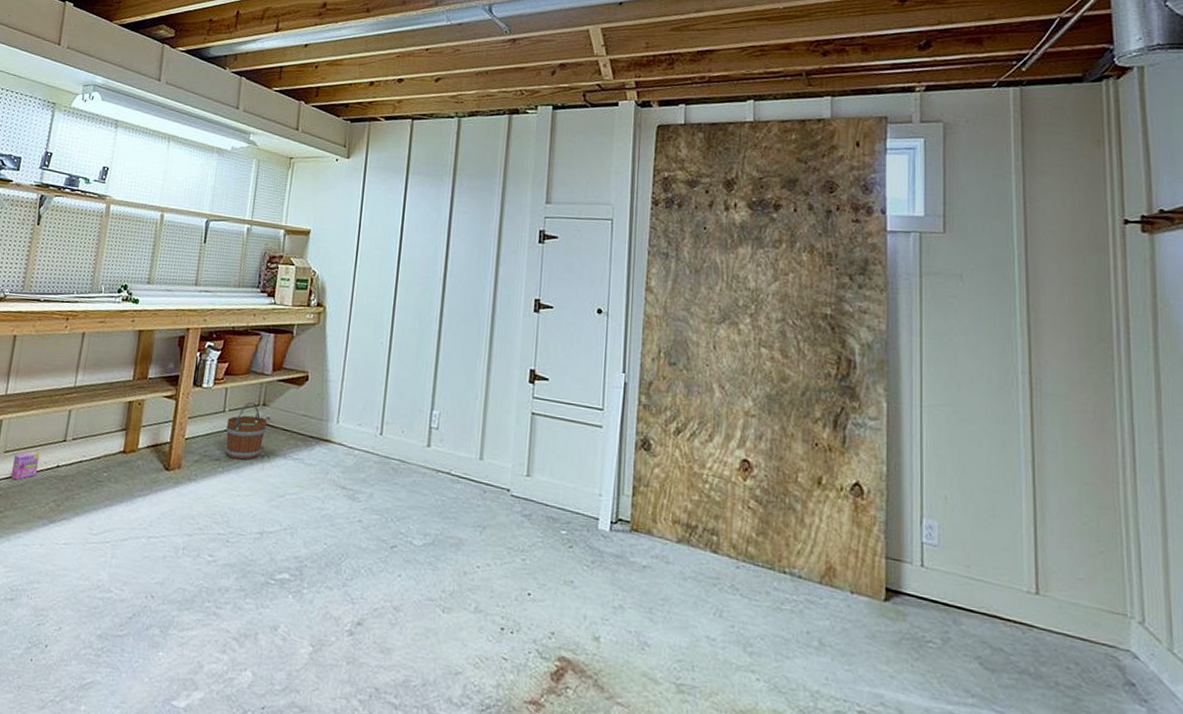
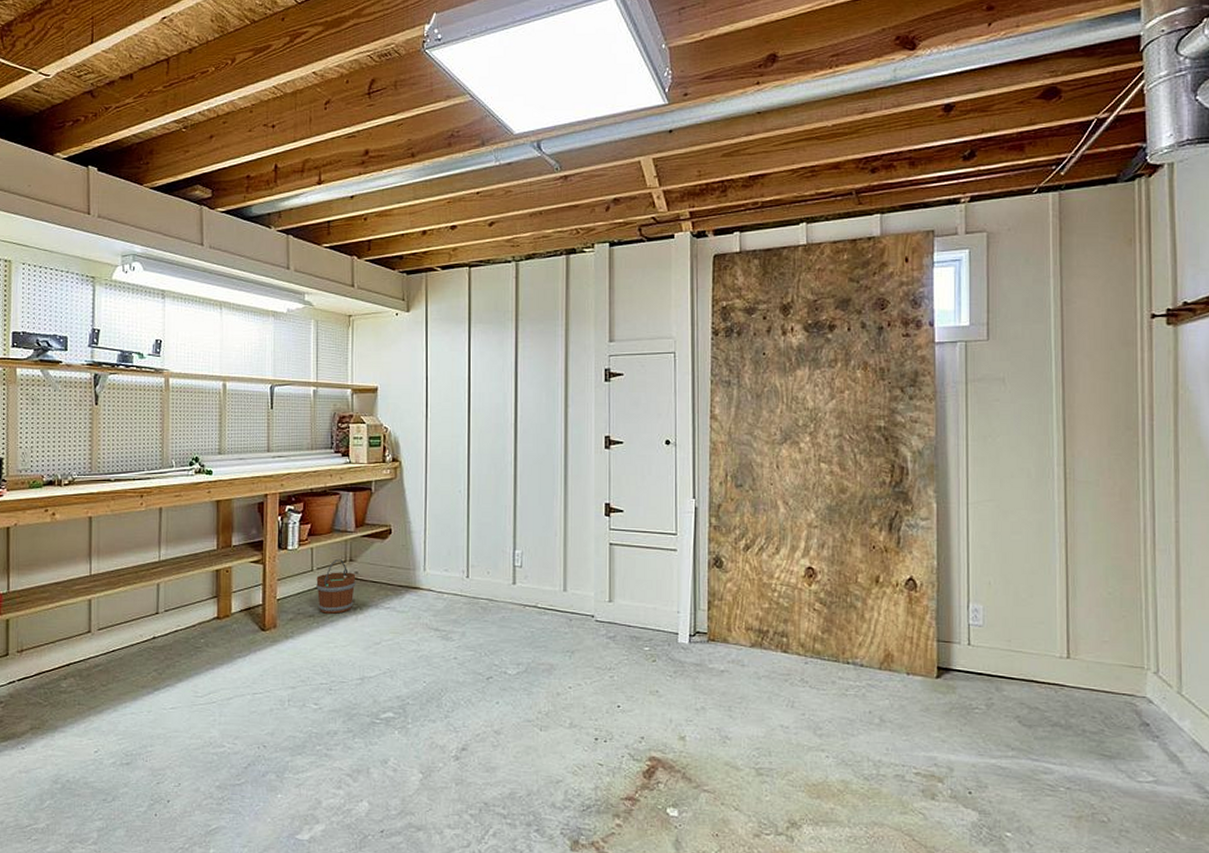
box: present [10,451,40,480] -> none [108,626,135,655]

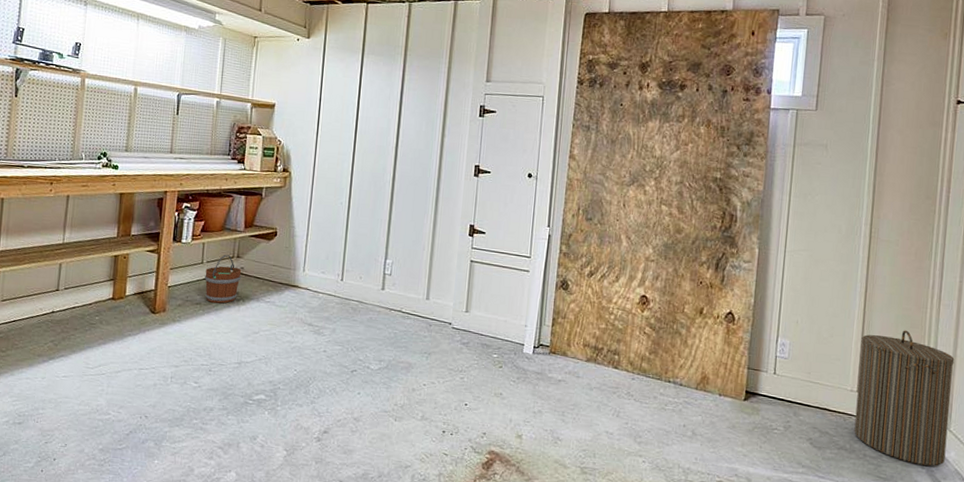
laundry hamper: none [1066,583,1179,738] -> present [854,330,955,467]

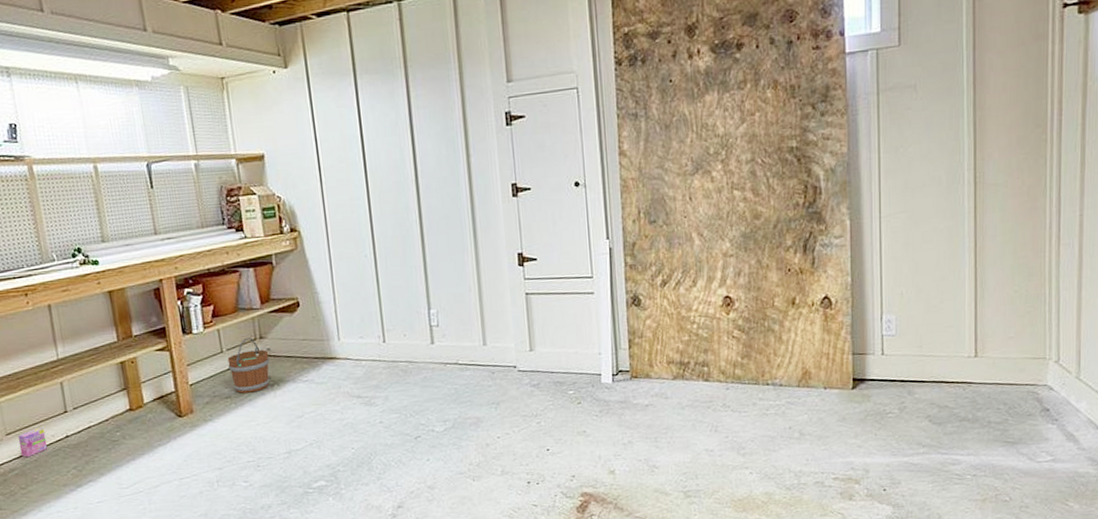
box: none [9,299,36,324] -> present [17,428,48,458]
laundry hamper: present [854,330,955,467] -> none [975,280,1080,422]

